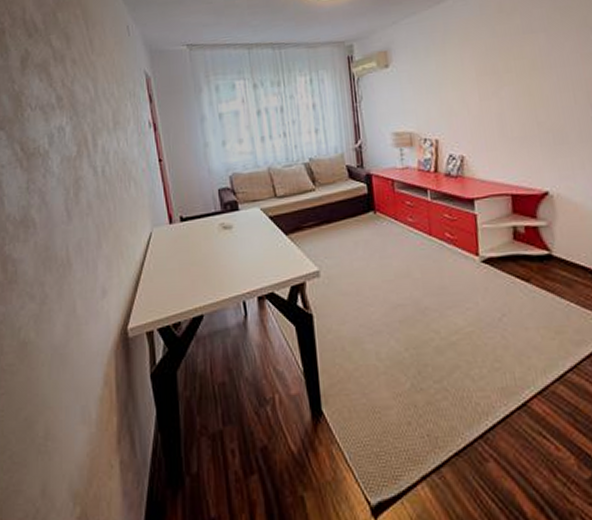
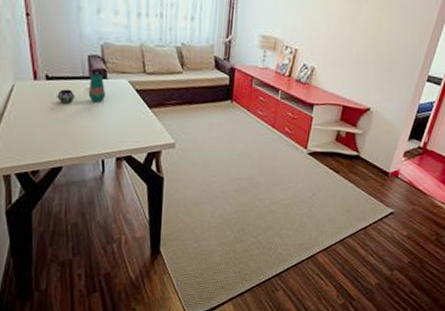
vase: none [192,205,240,244] -> present [57,73,106,104]

